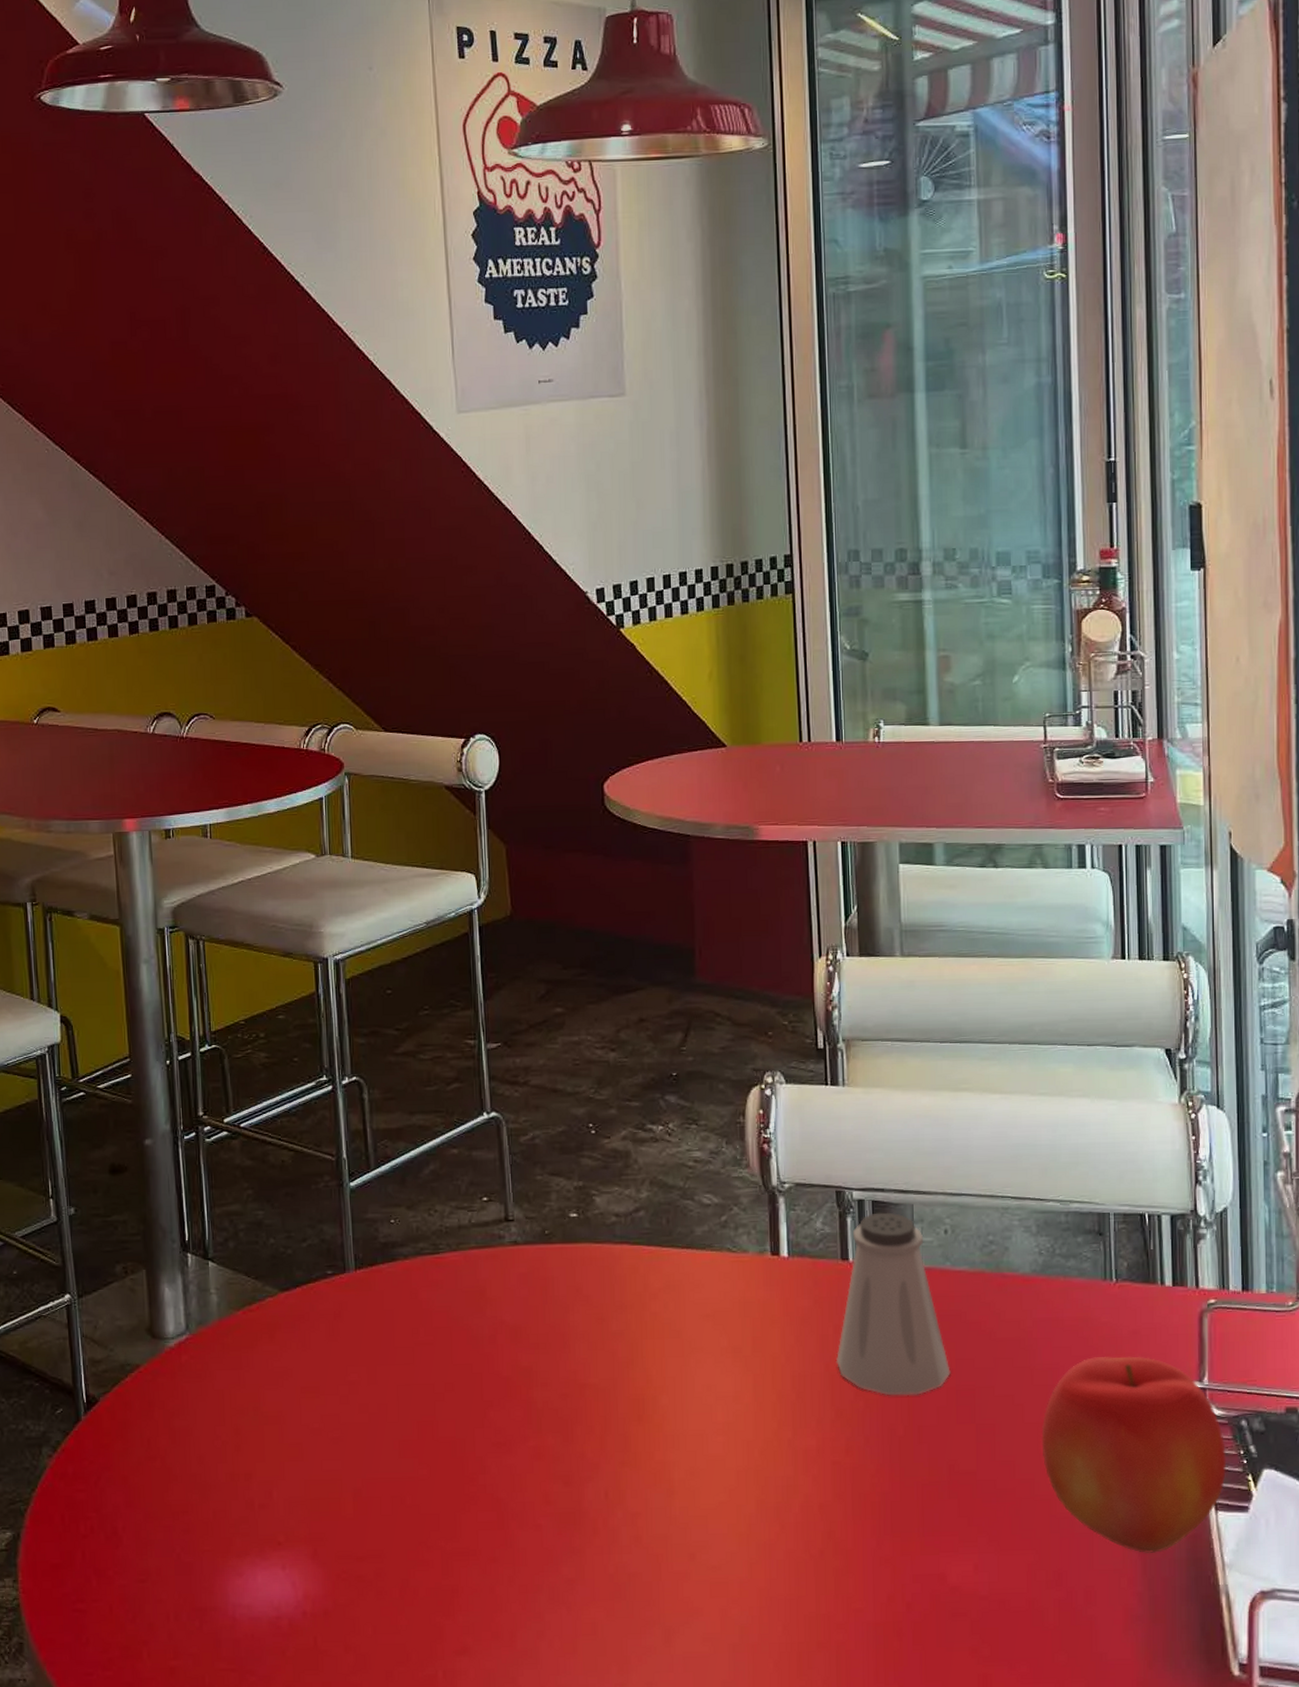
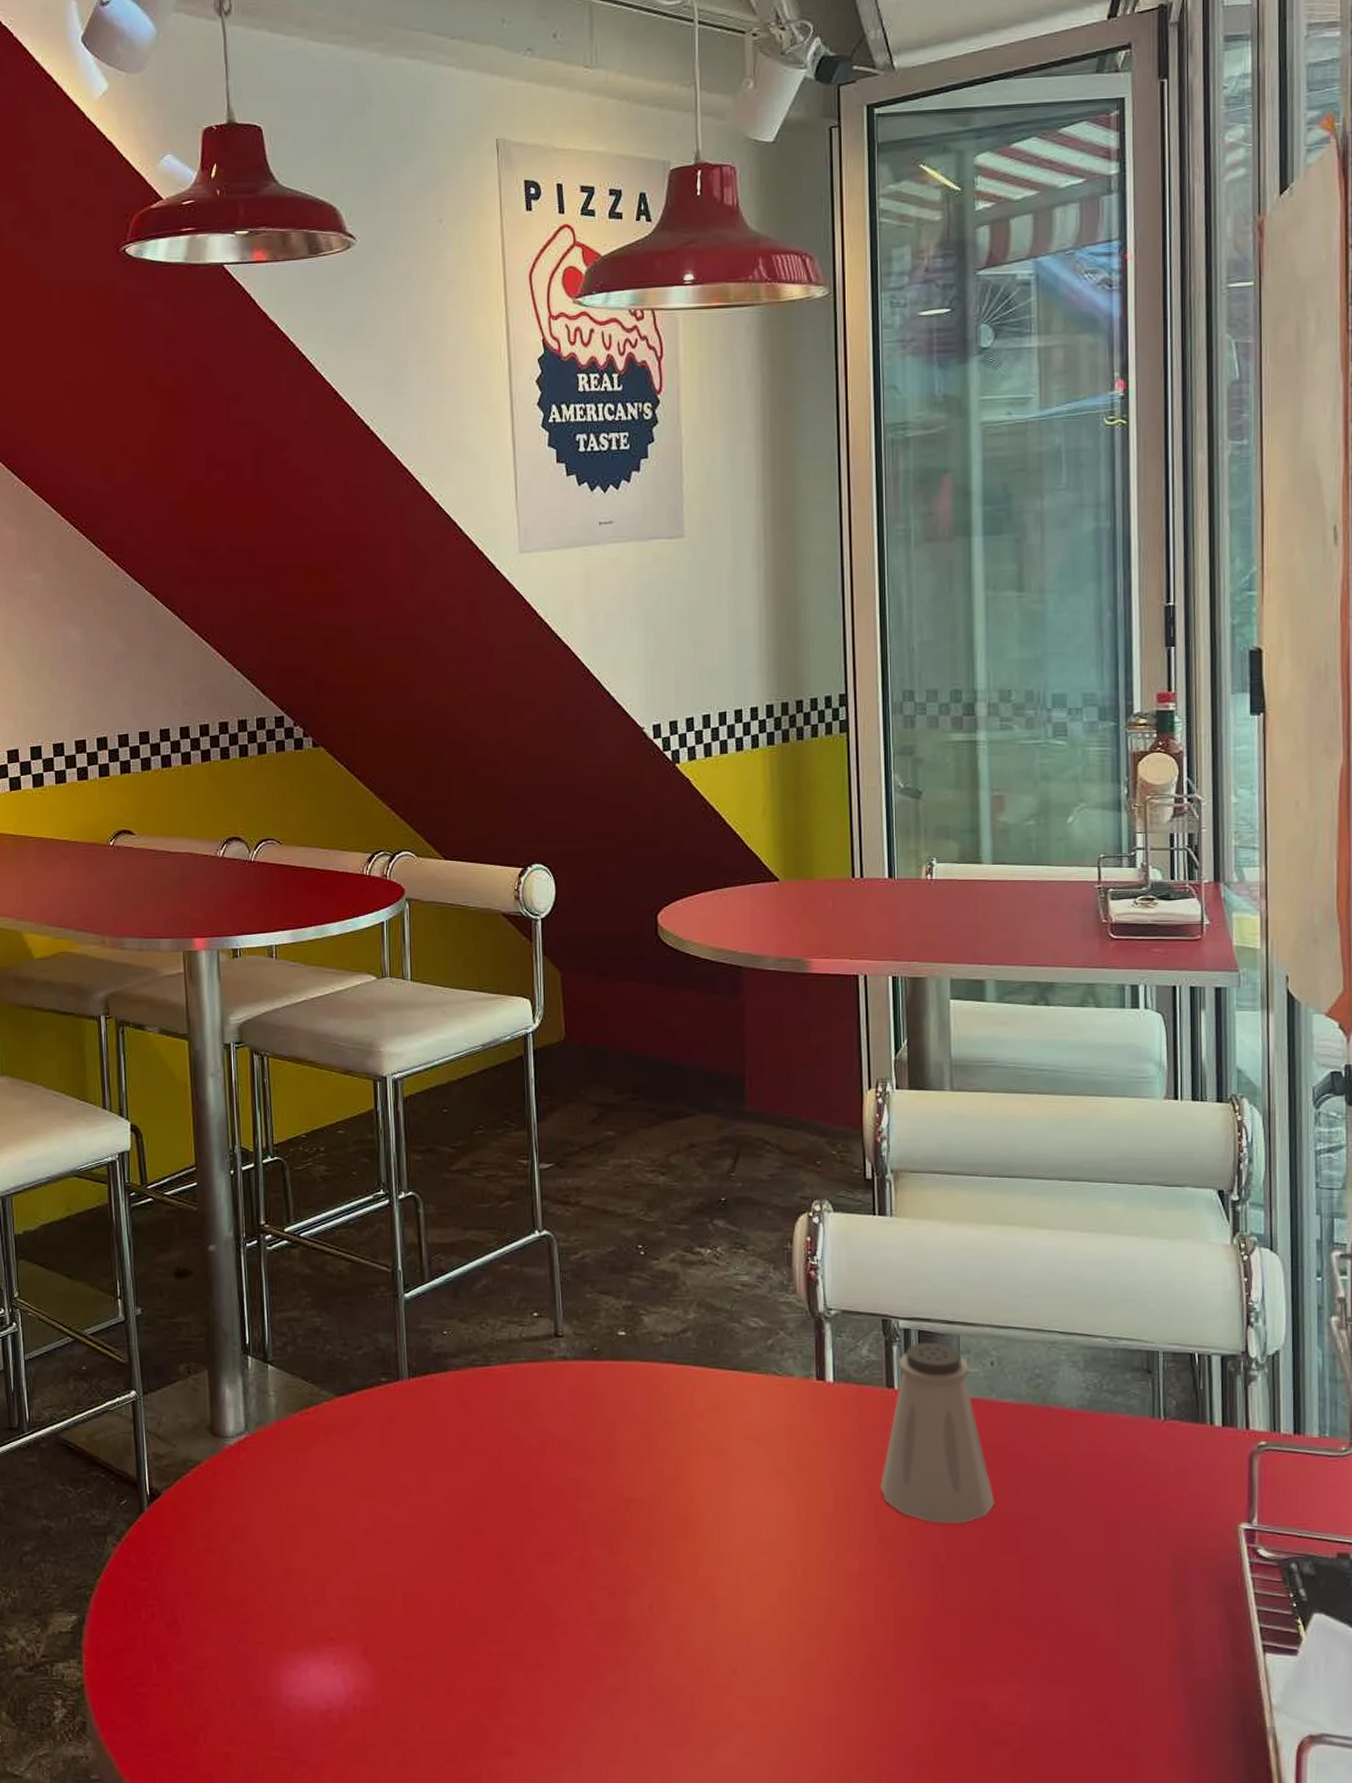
apple: present [1041,1356,1227,1554] -> none [1086,1494,1276,1692]

